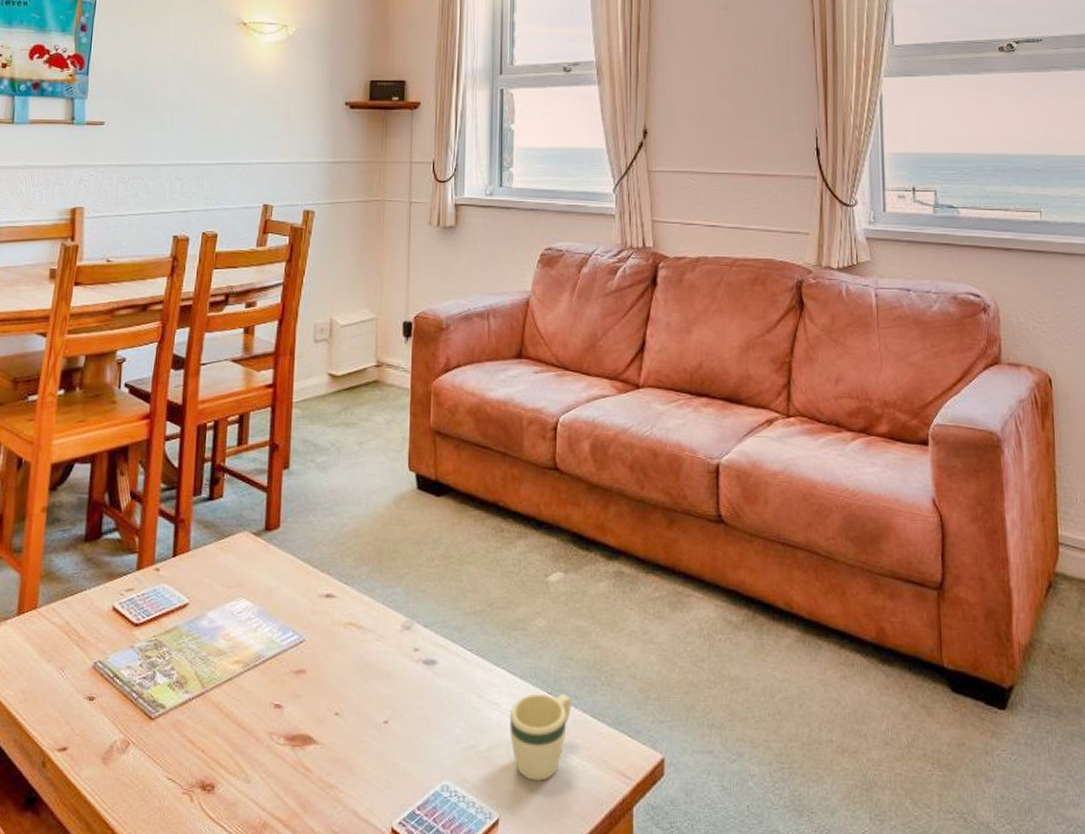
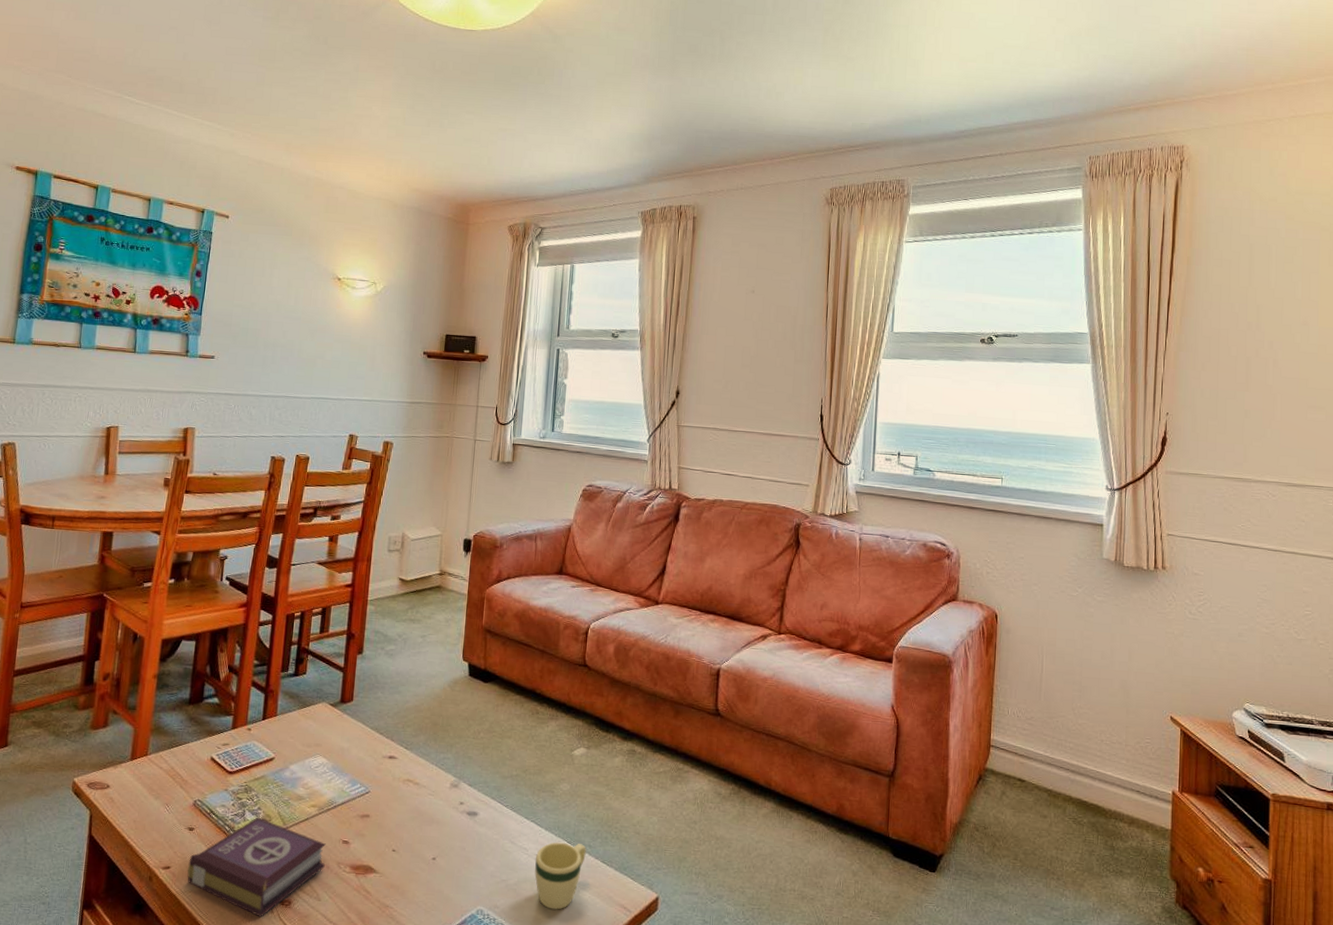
book: none [88,679,254,808] -> present [187,817,326,917]

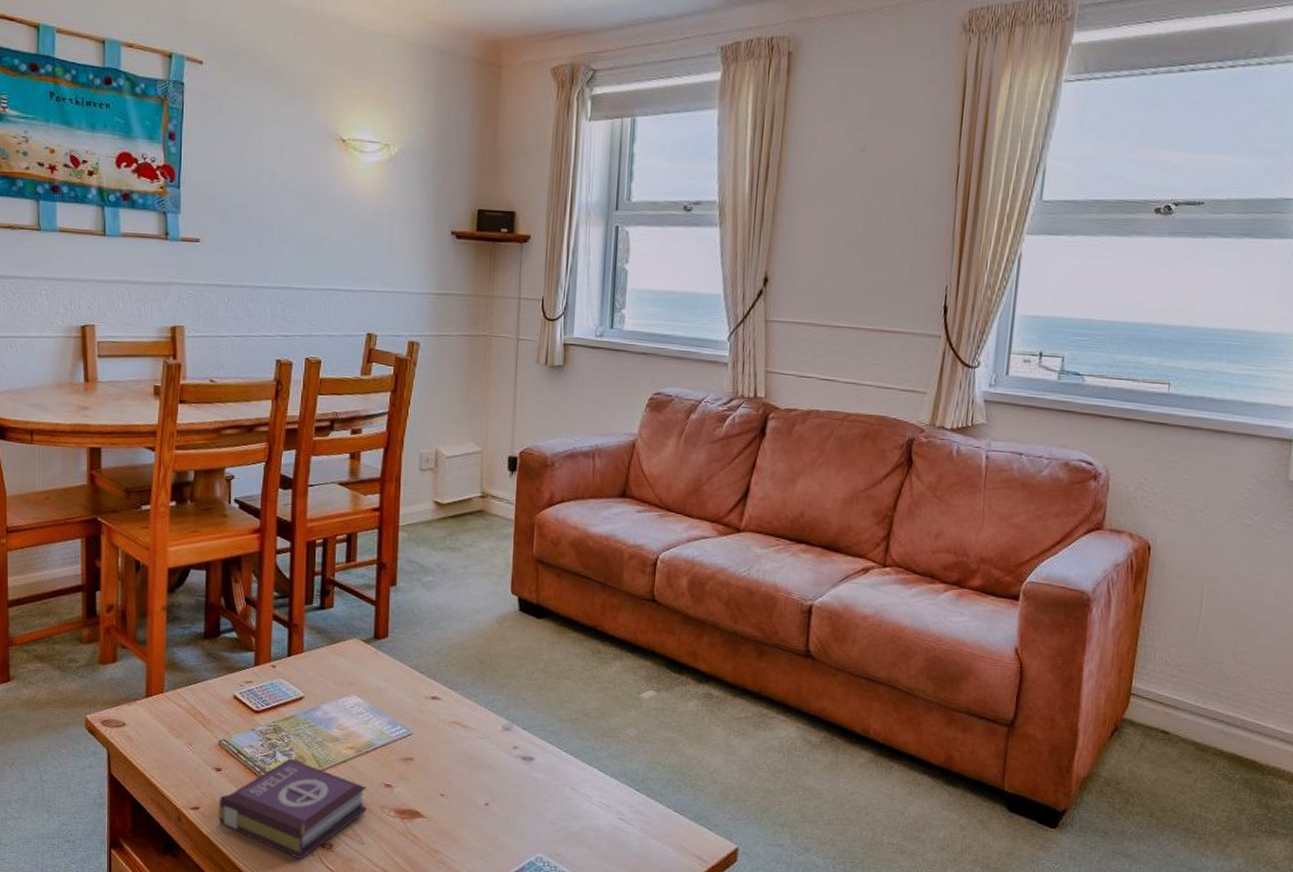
mug: present [535,842,586,910] -> none [599,789,657,859]

